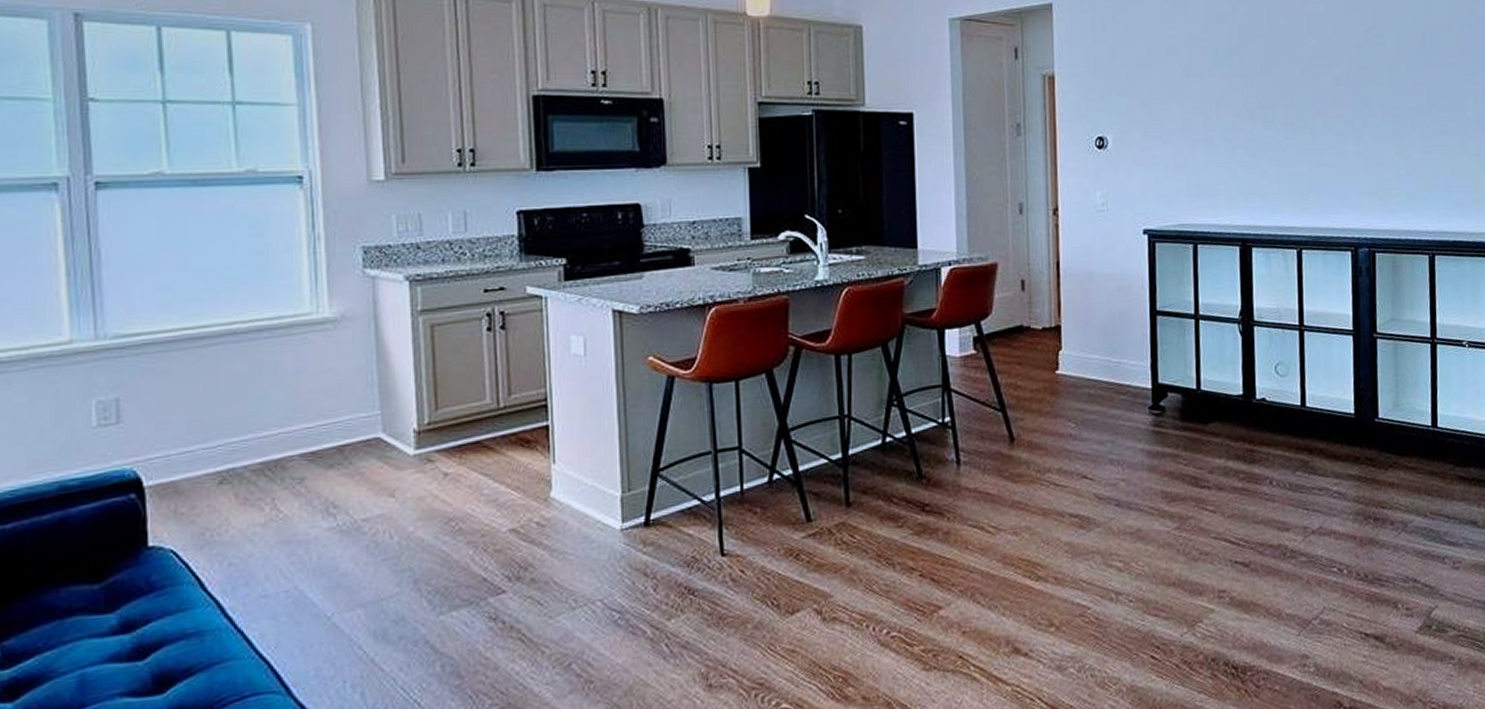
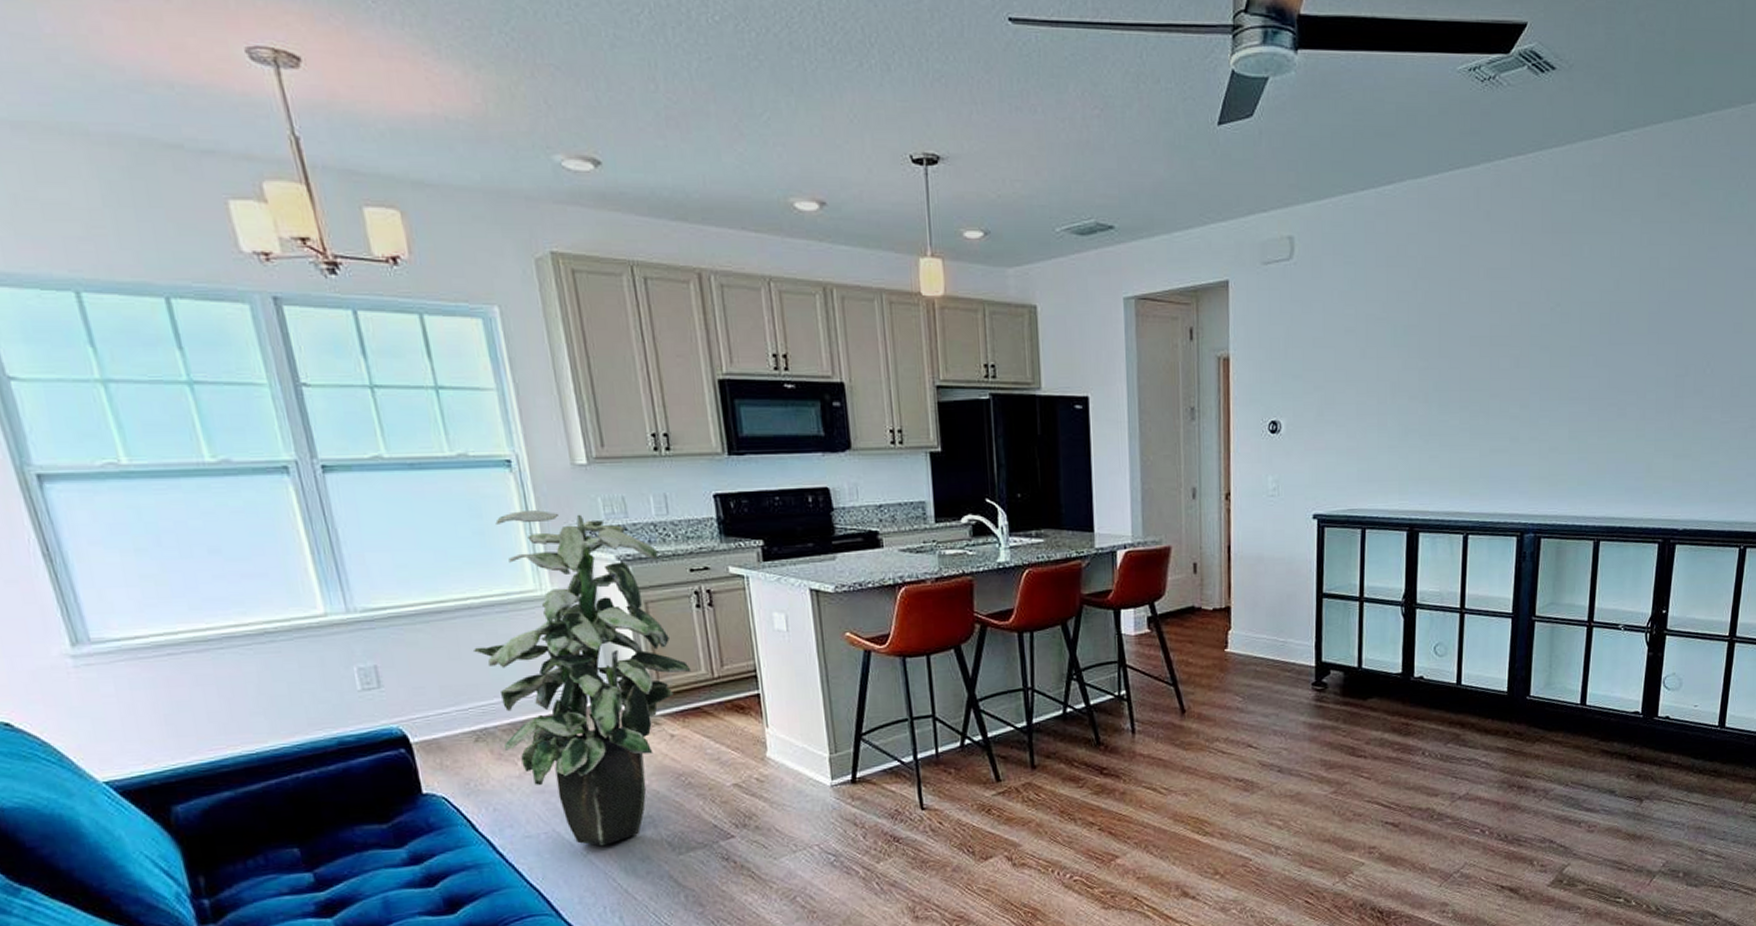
indoor plant: none [231,228,475,606] -> present [472,510,692,846]

